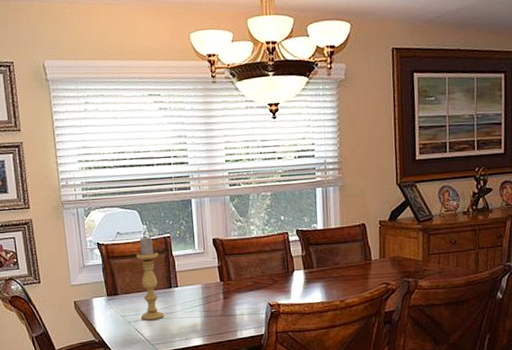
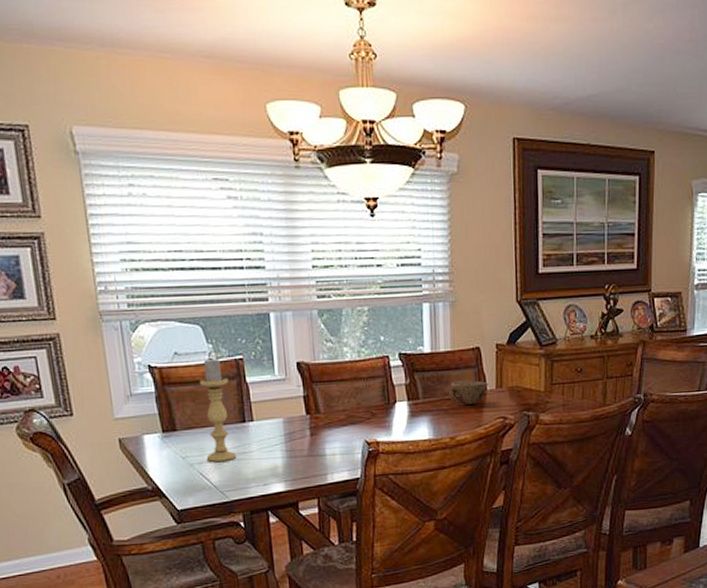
bowl: none [338,252,373,273] -> present [448,380,488,405]

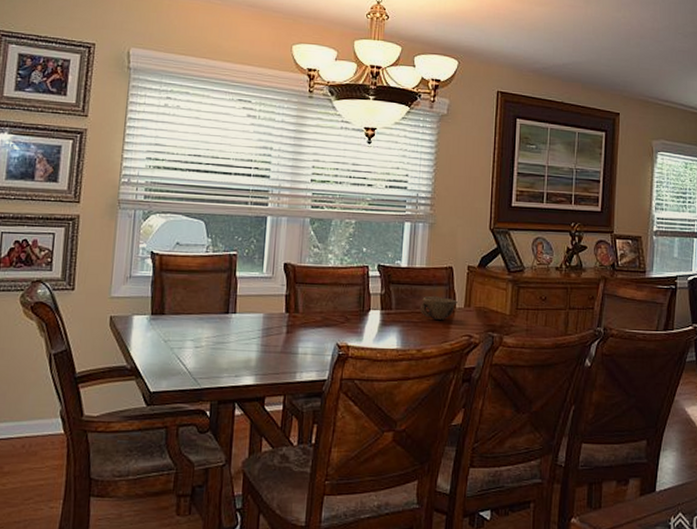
candle holder: present [199,357,237,462] -> none [186,250,220,349]

